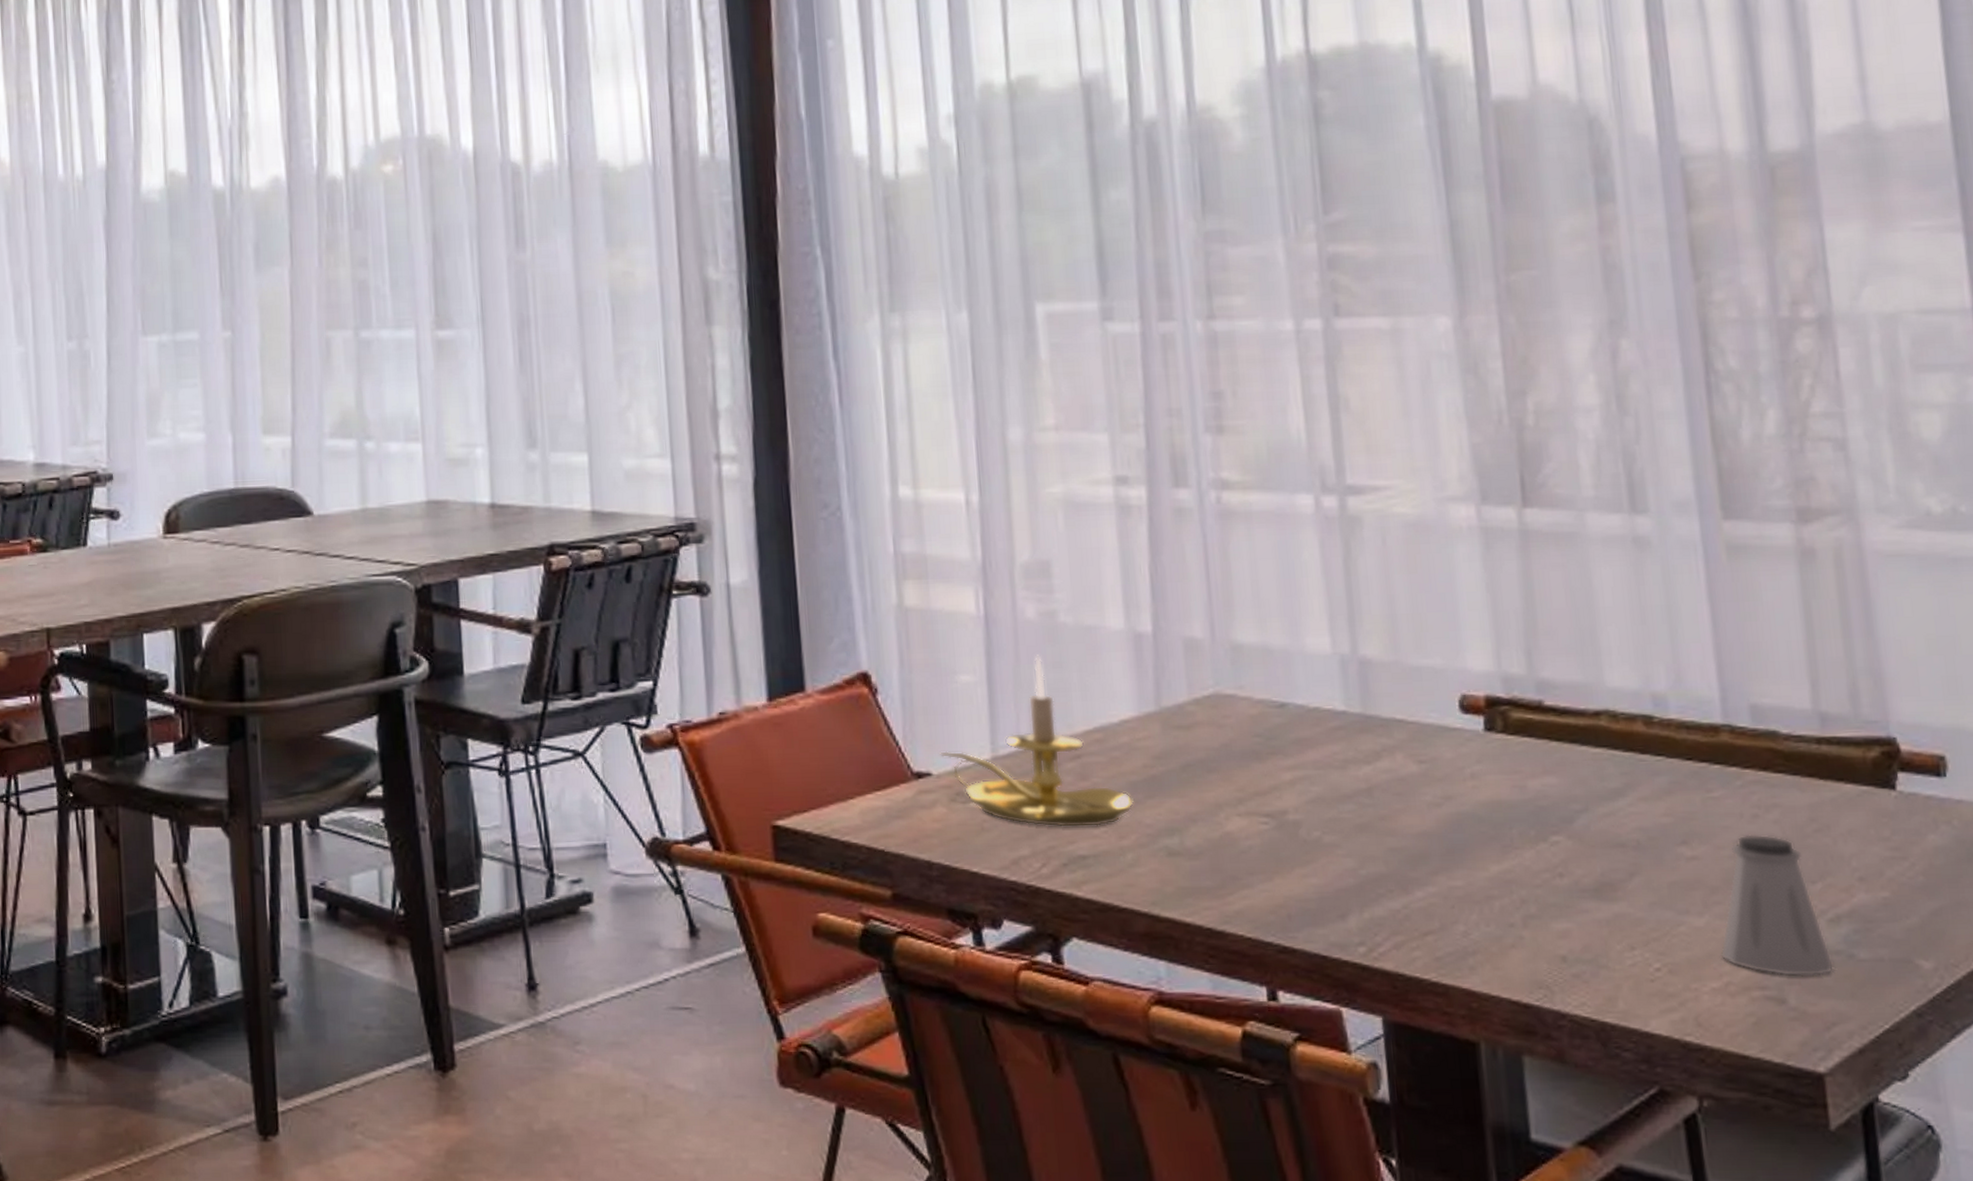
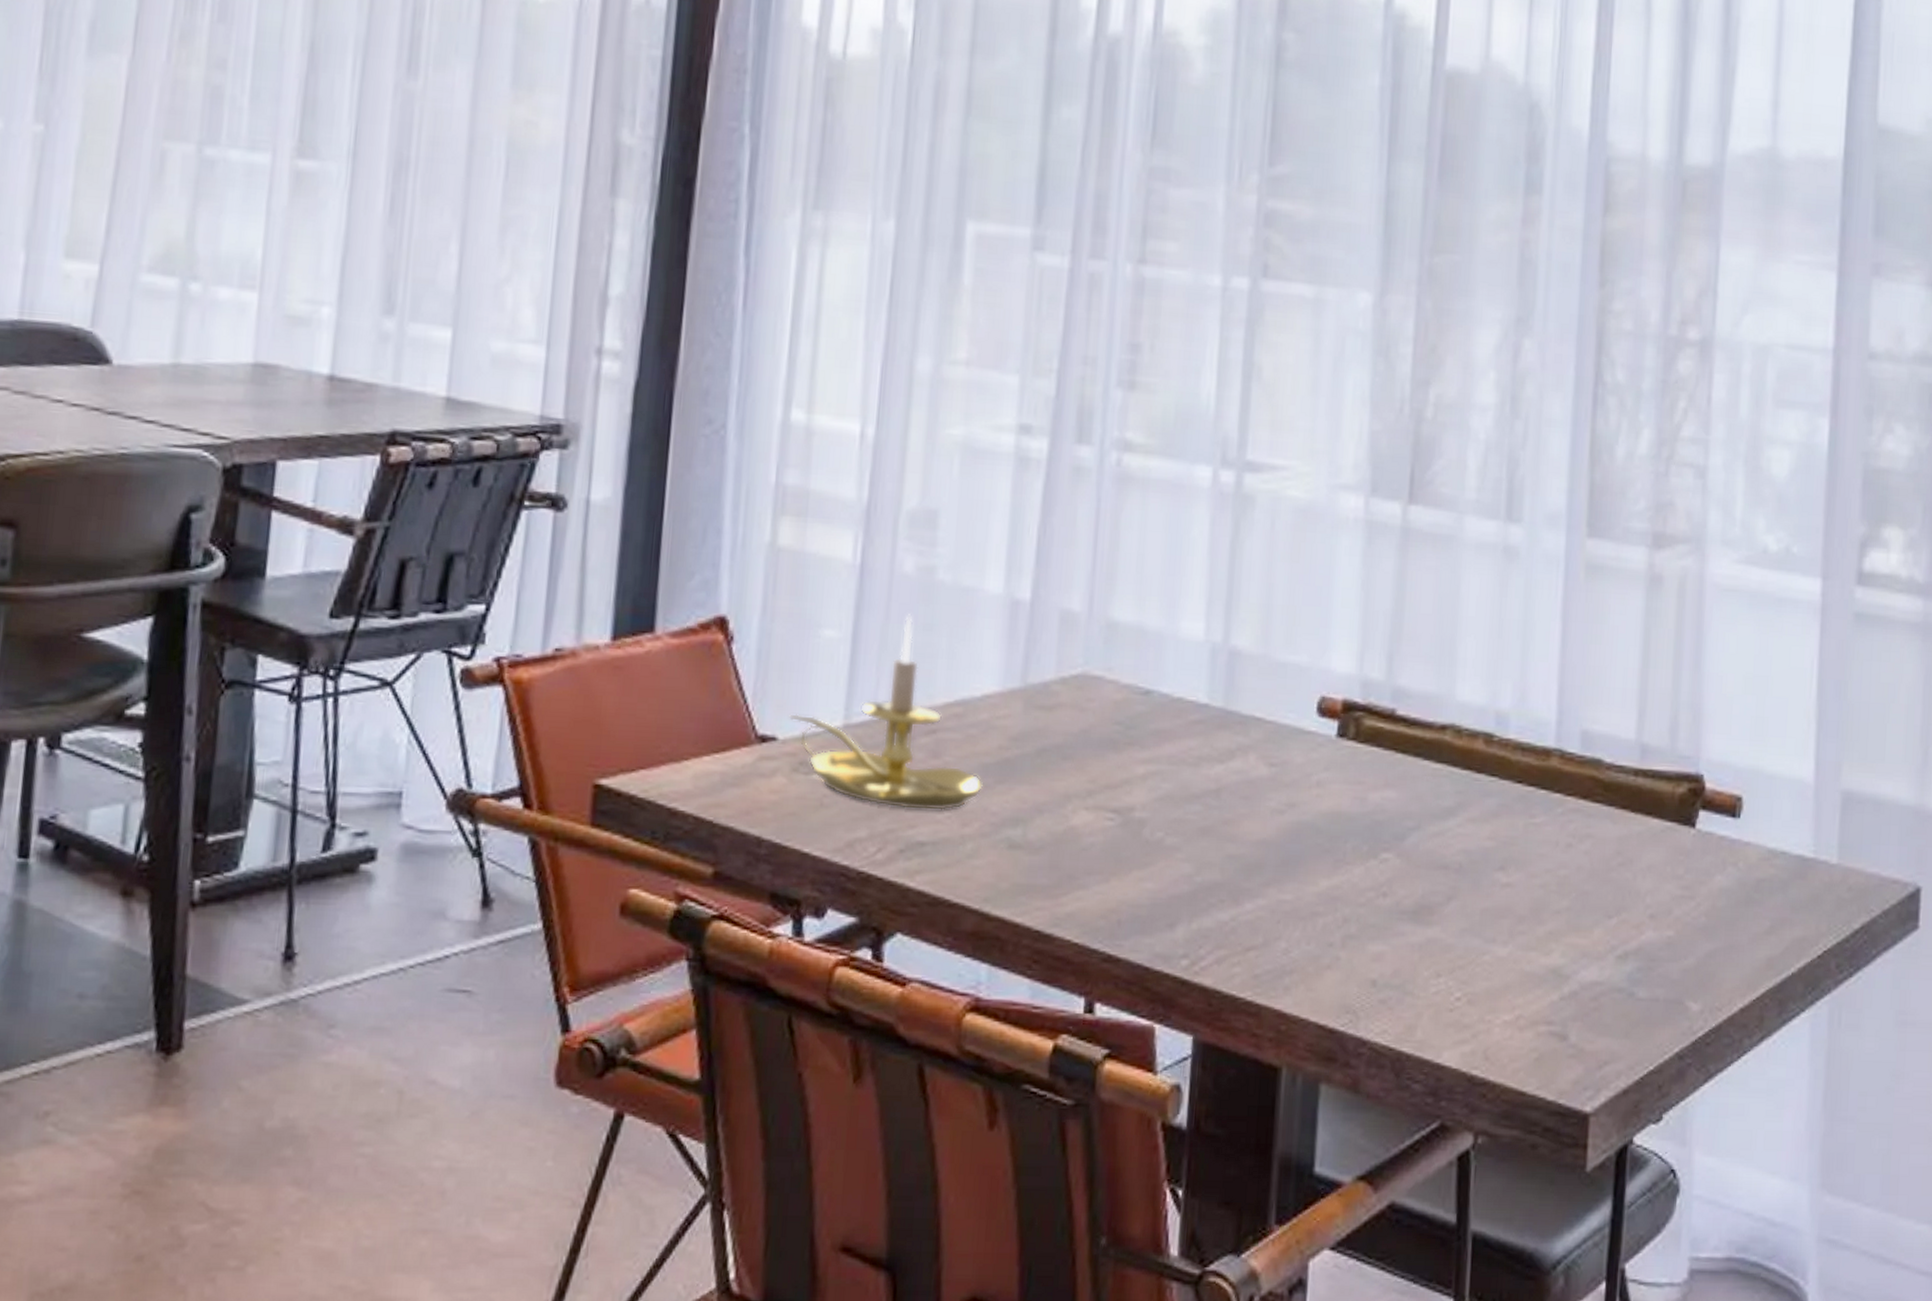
saltshaker: present [1720,834,1834,977] -> none [1516,864,1615,1014]

